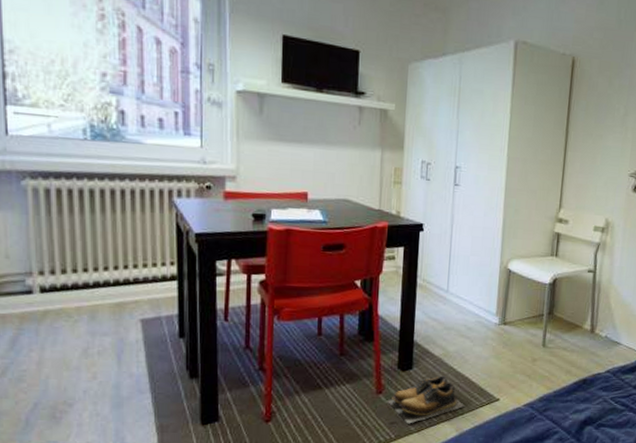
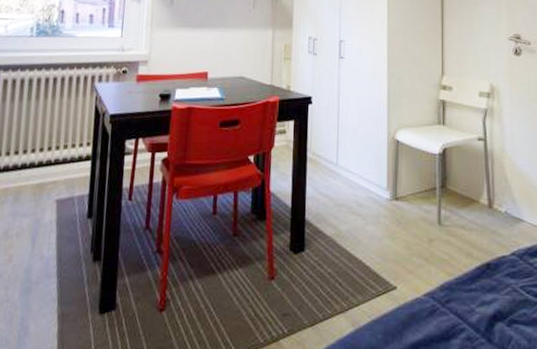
shoes: present [388,375,465,424] -> none [280,259,361,316]

